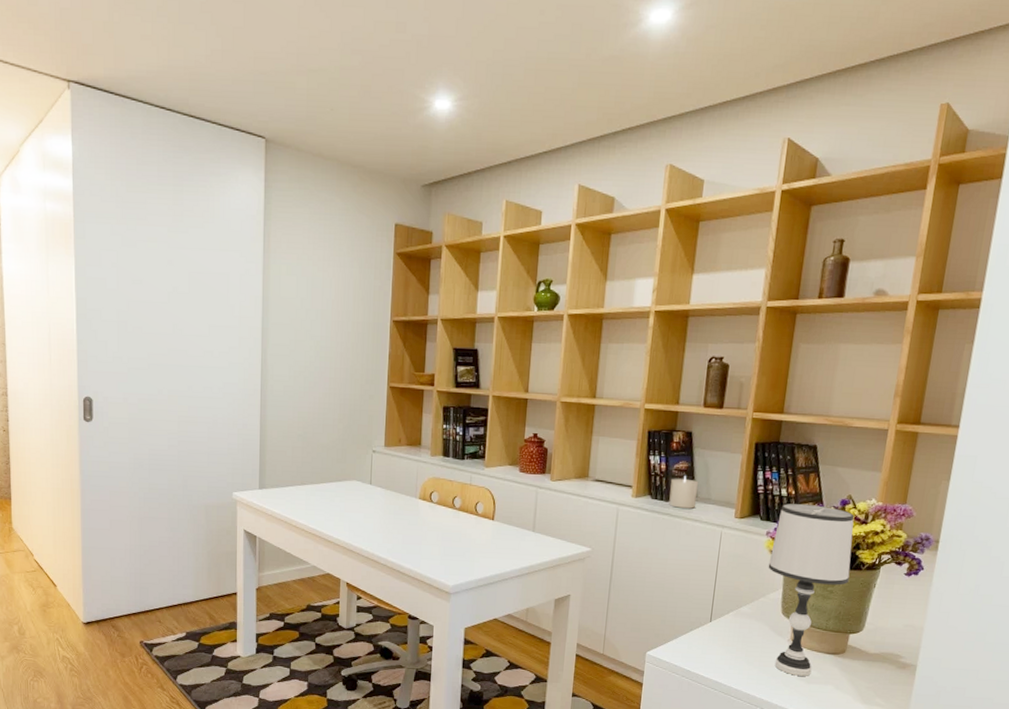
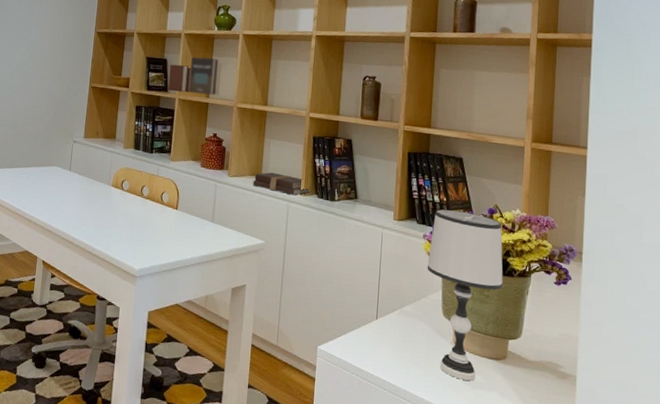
books: none [480,355,507,388] -> present [168,64,191,93]
books: none [504,344,543,390] -> present [189,56,222,96]
book: none [578,473,643,498] -> present [253,172,310,196]
candle: present [669,476,699,509] -> none [334,179,360,209]

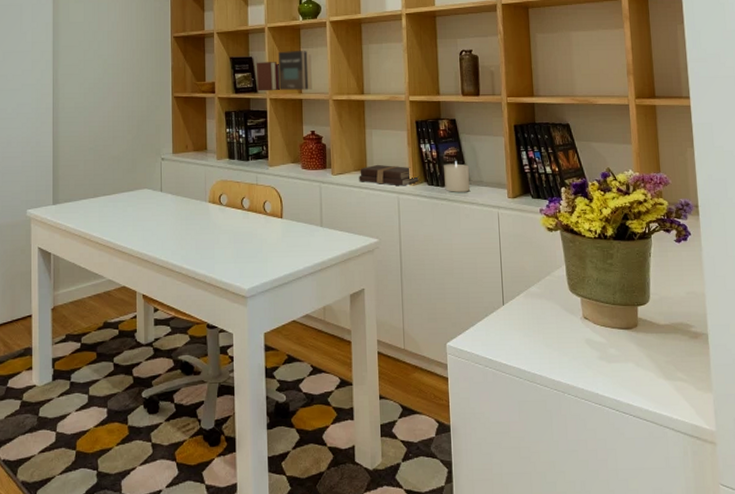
candle: none [334,179,360,209] -> present [443,161,470,192]
table lamp: present [427,209,503,381] -> none [547,180,625,355]

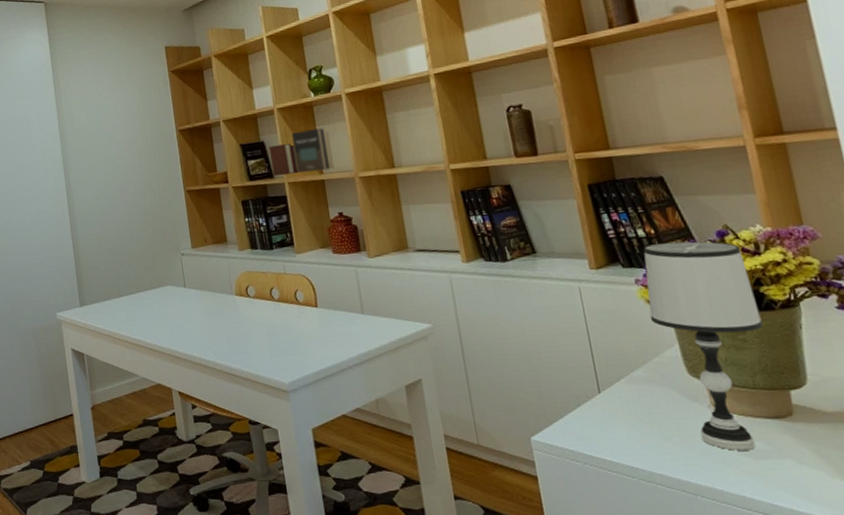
book: present [359,164,419,186] -> none [399,242,473,265]
candle: present [443,161,470,192] -> none [501,232,539,268]
table lamp: none [547,180,625,355] -> present [643,241,763,451]

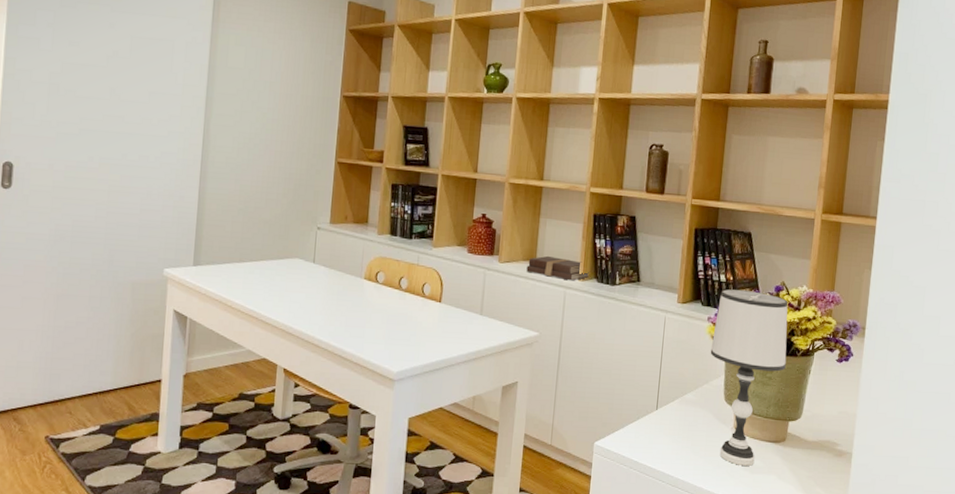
books: present [269,143,299,177] -> none [429,134,457,168]
books: present [291,128,334,174] -> none [453,124,492,170]
book: none [399,242,473,265] -> present [526,255,589,281]

